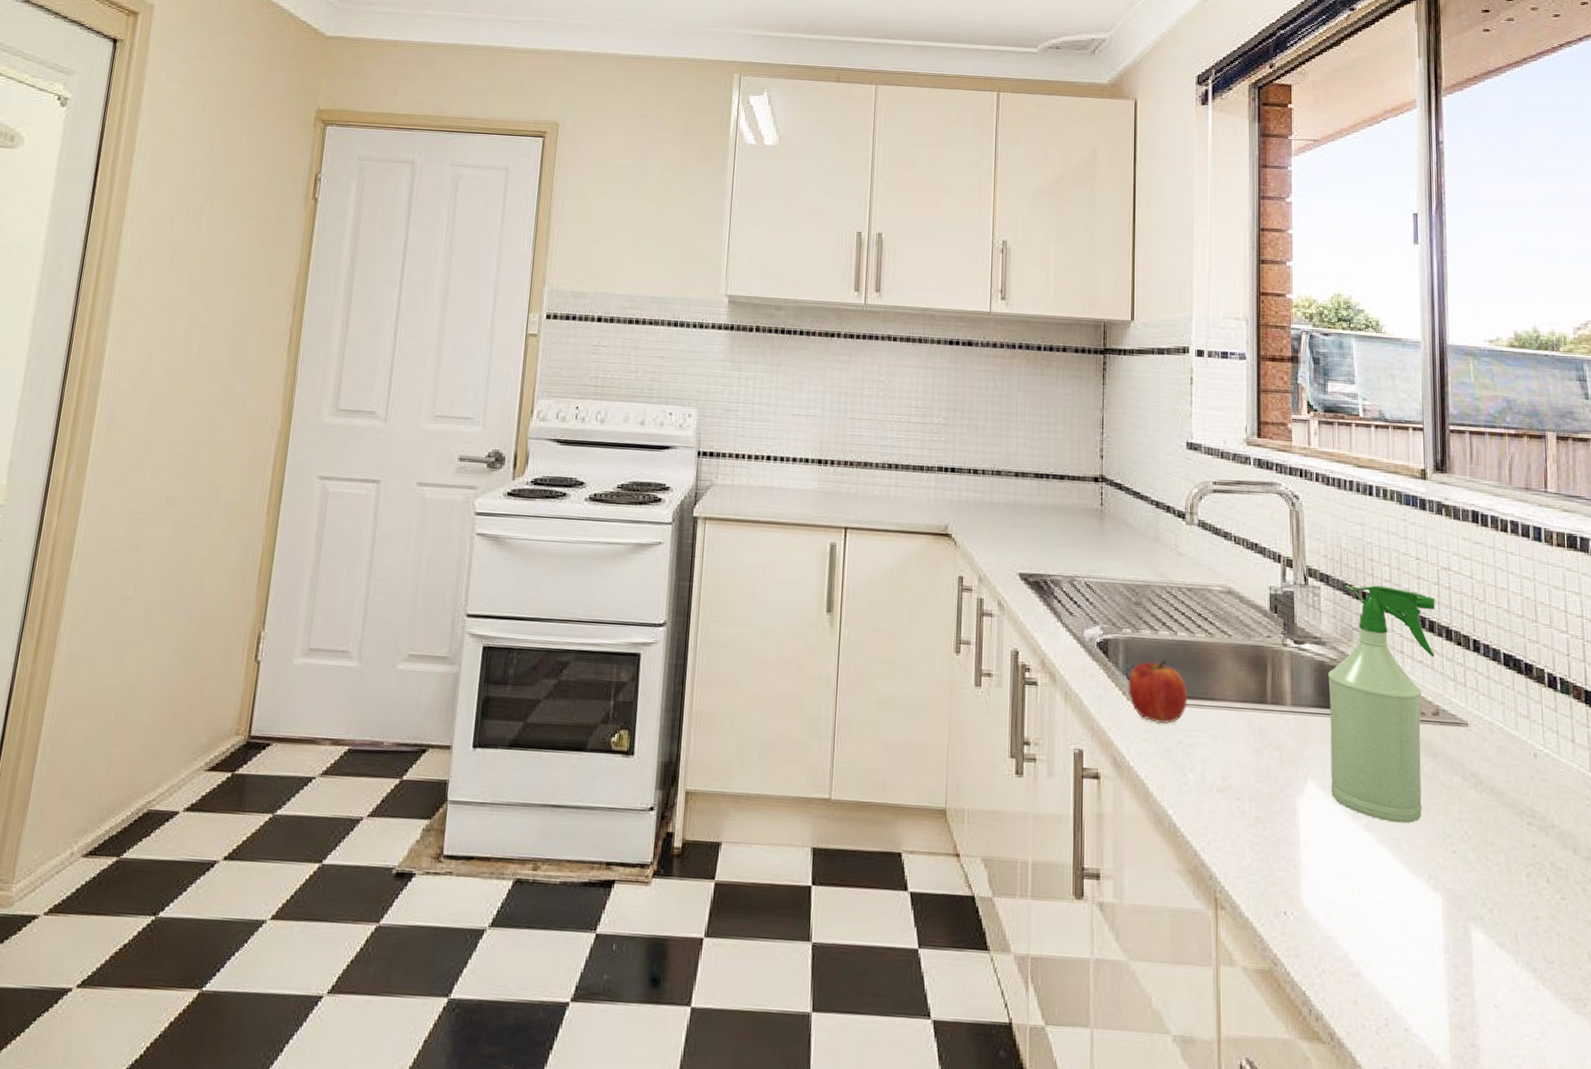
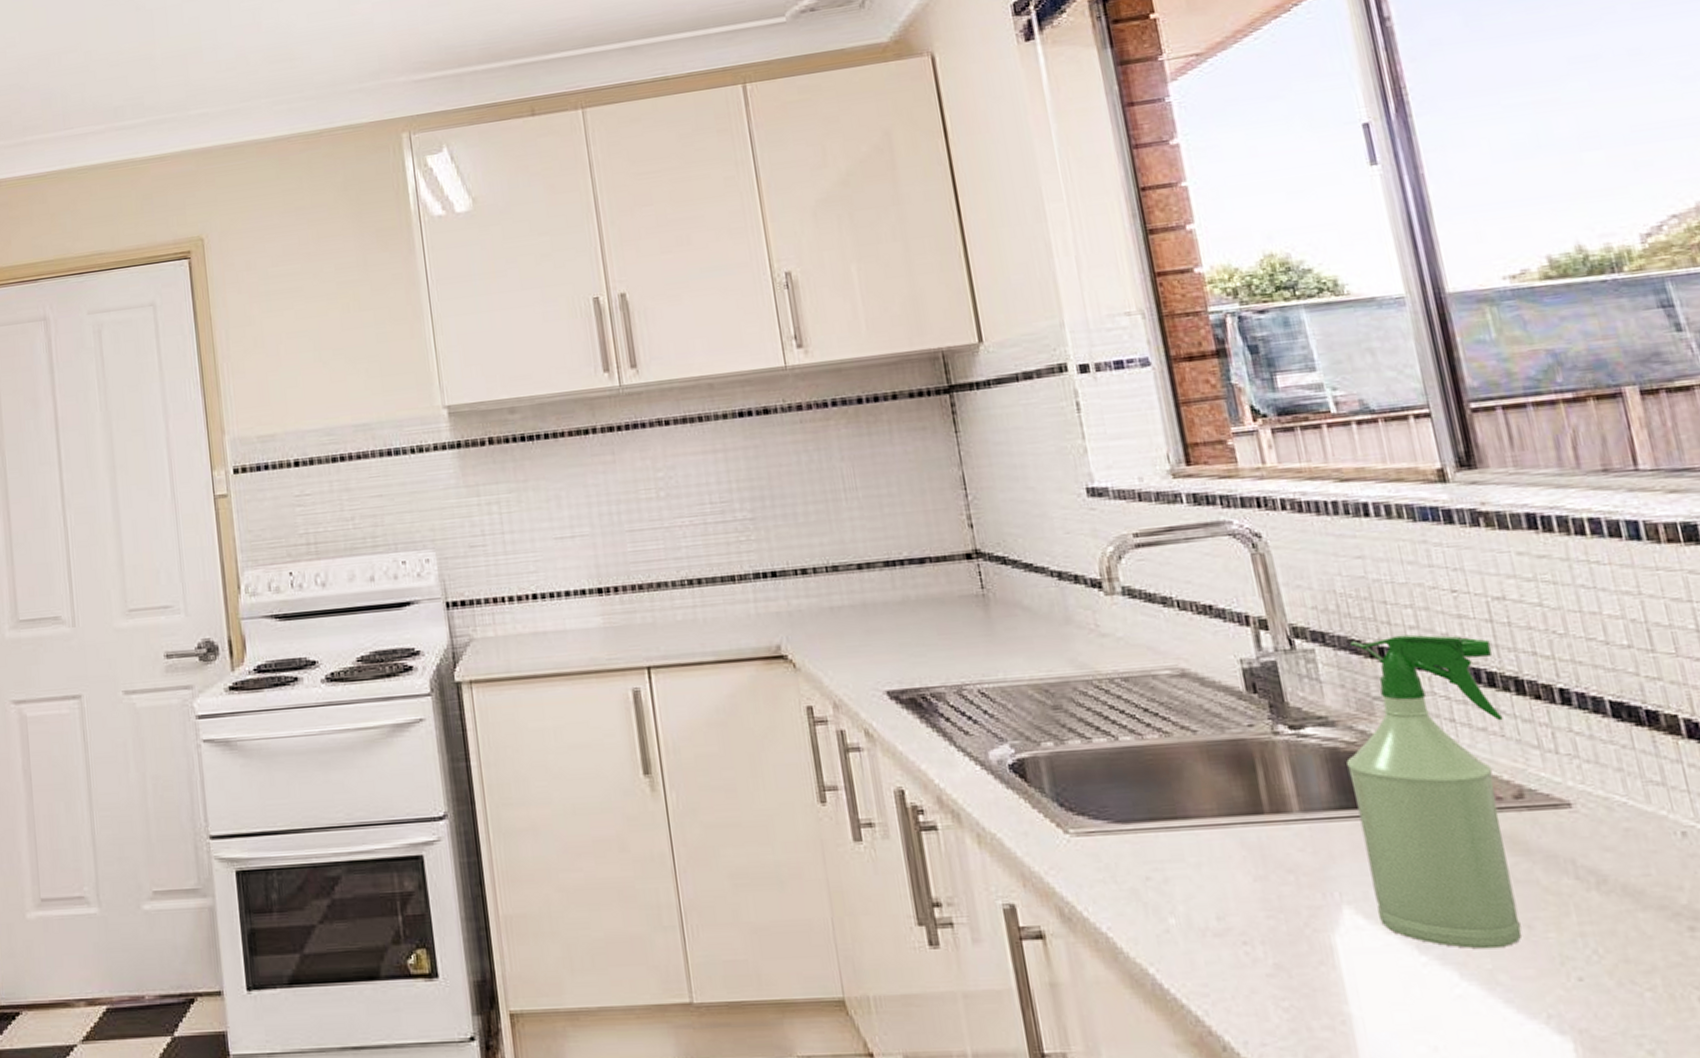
fruit: present [1128,660,1188,725] -> none [1061,775,1150,859]

